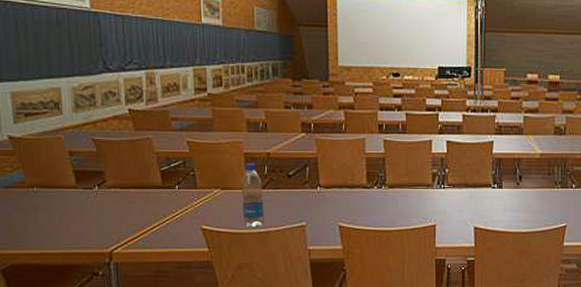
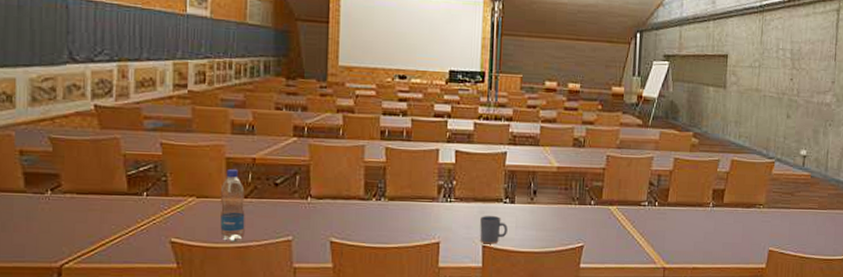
mug: none [471,200,496,226] -> present [480,216,508,244]

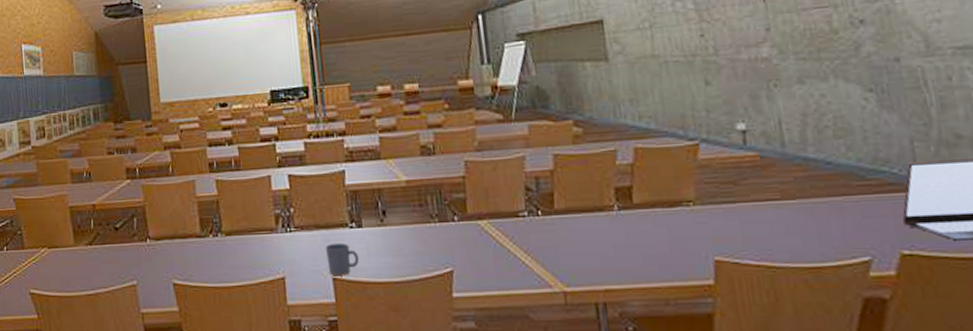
bottle: present [220,168,245,241] -> none [67,216,93,289]

